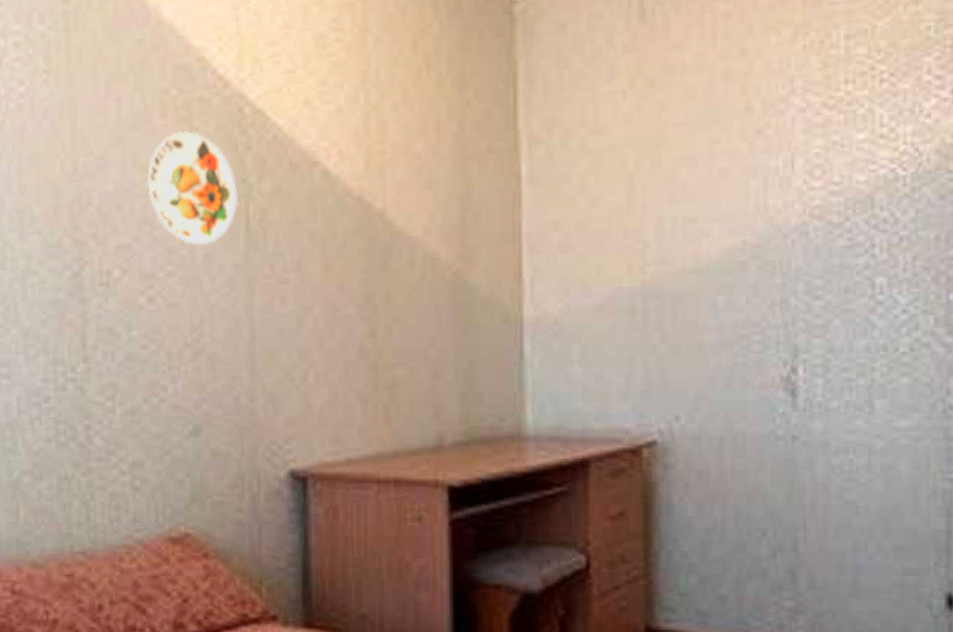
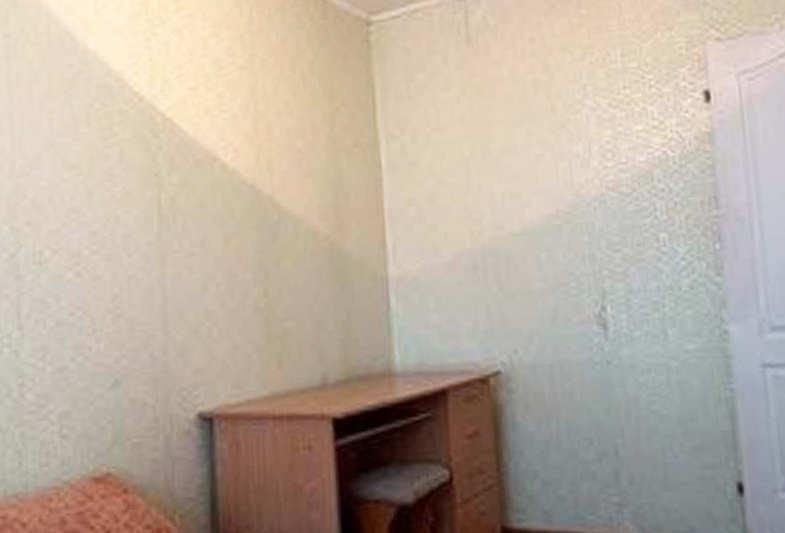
decorative plate: present [147,131,238,245] -> none [75,136,151,228]

